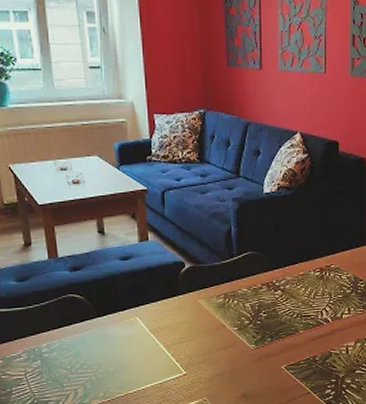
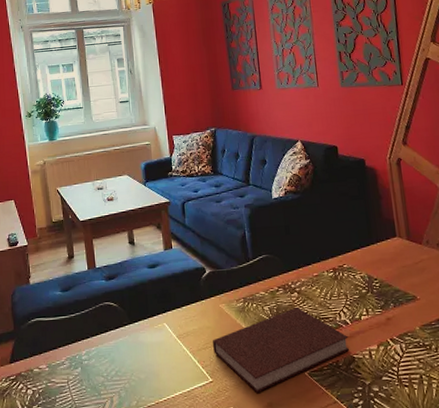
notebook: none [189,304,328,385] -> present [213,306,350,393]

